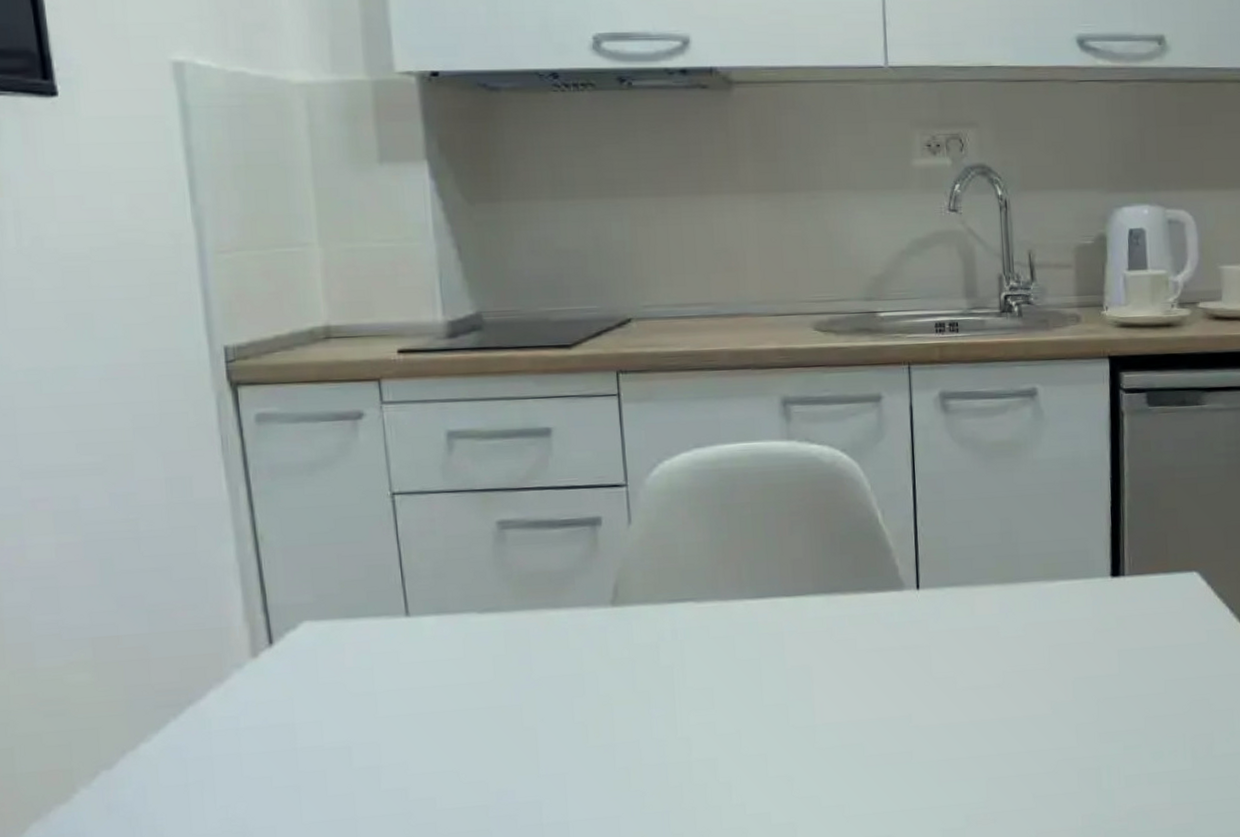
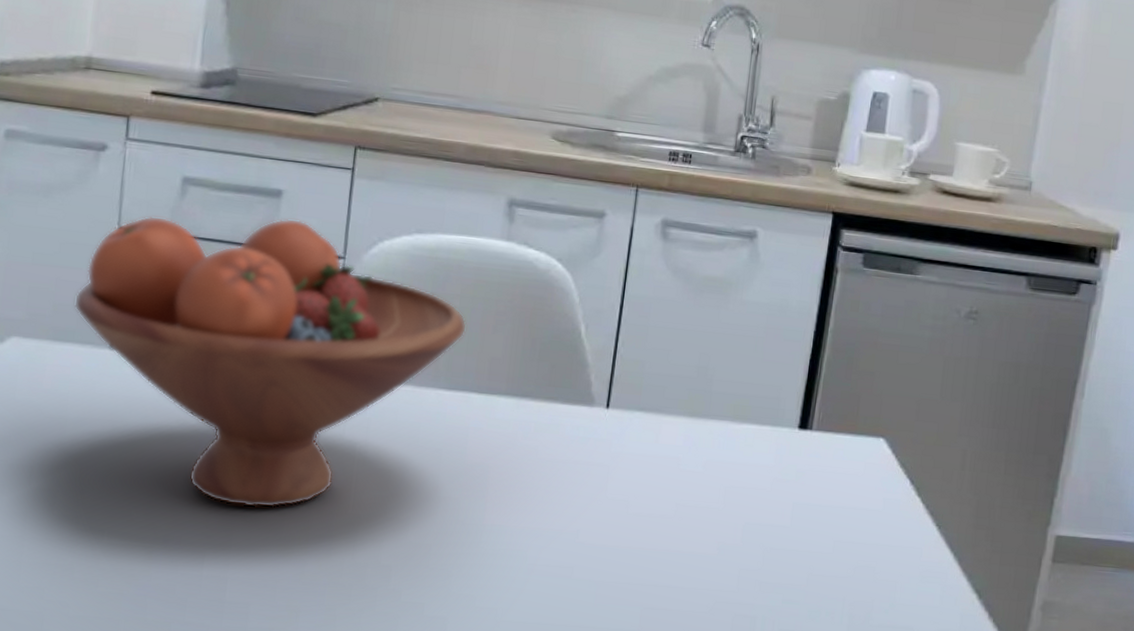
fruit bowl: none [359,454,764,751] -> present [73,215,467,508]

